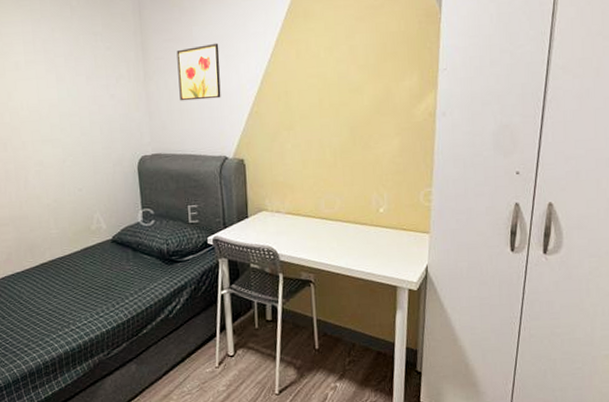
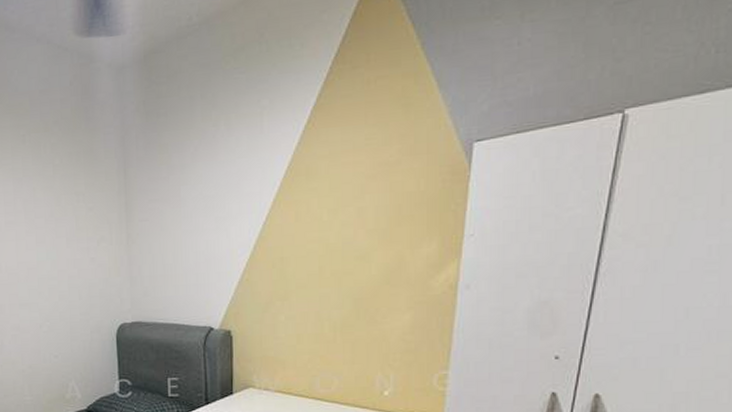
wall art: present [176,43,221,101] -> none [162,203,209,266]

